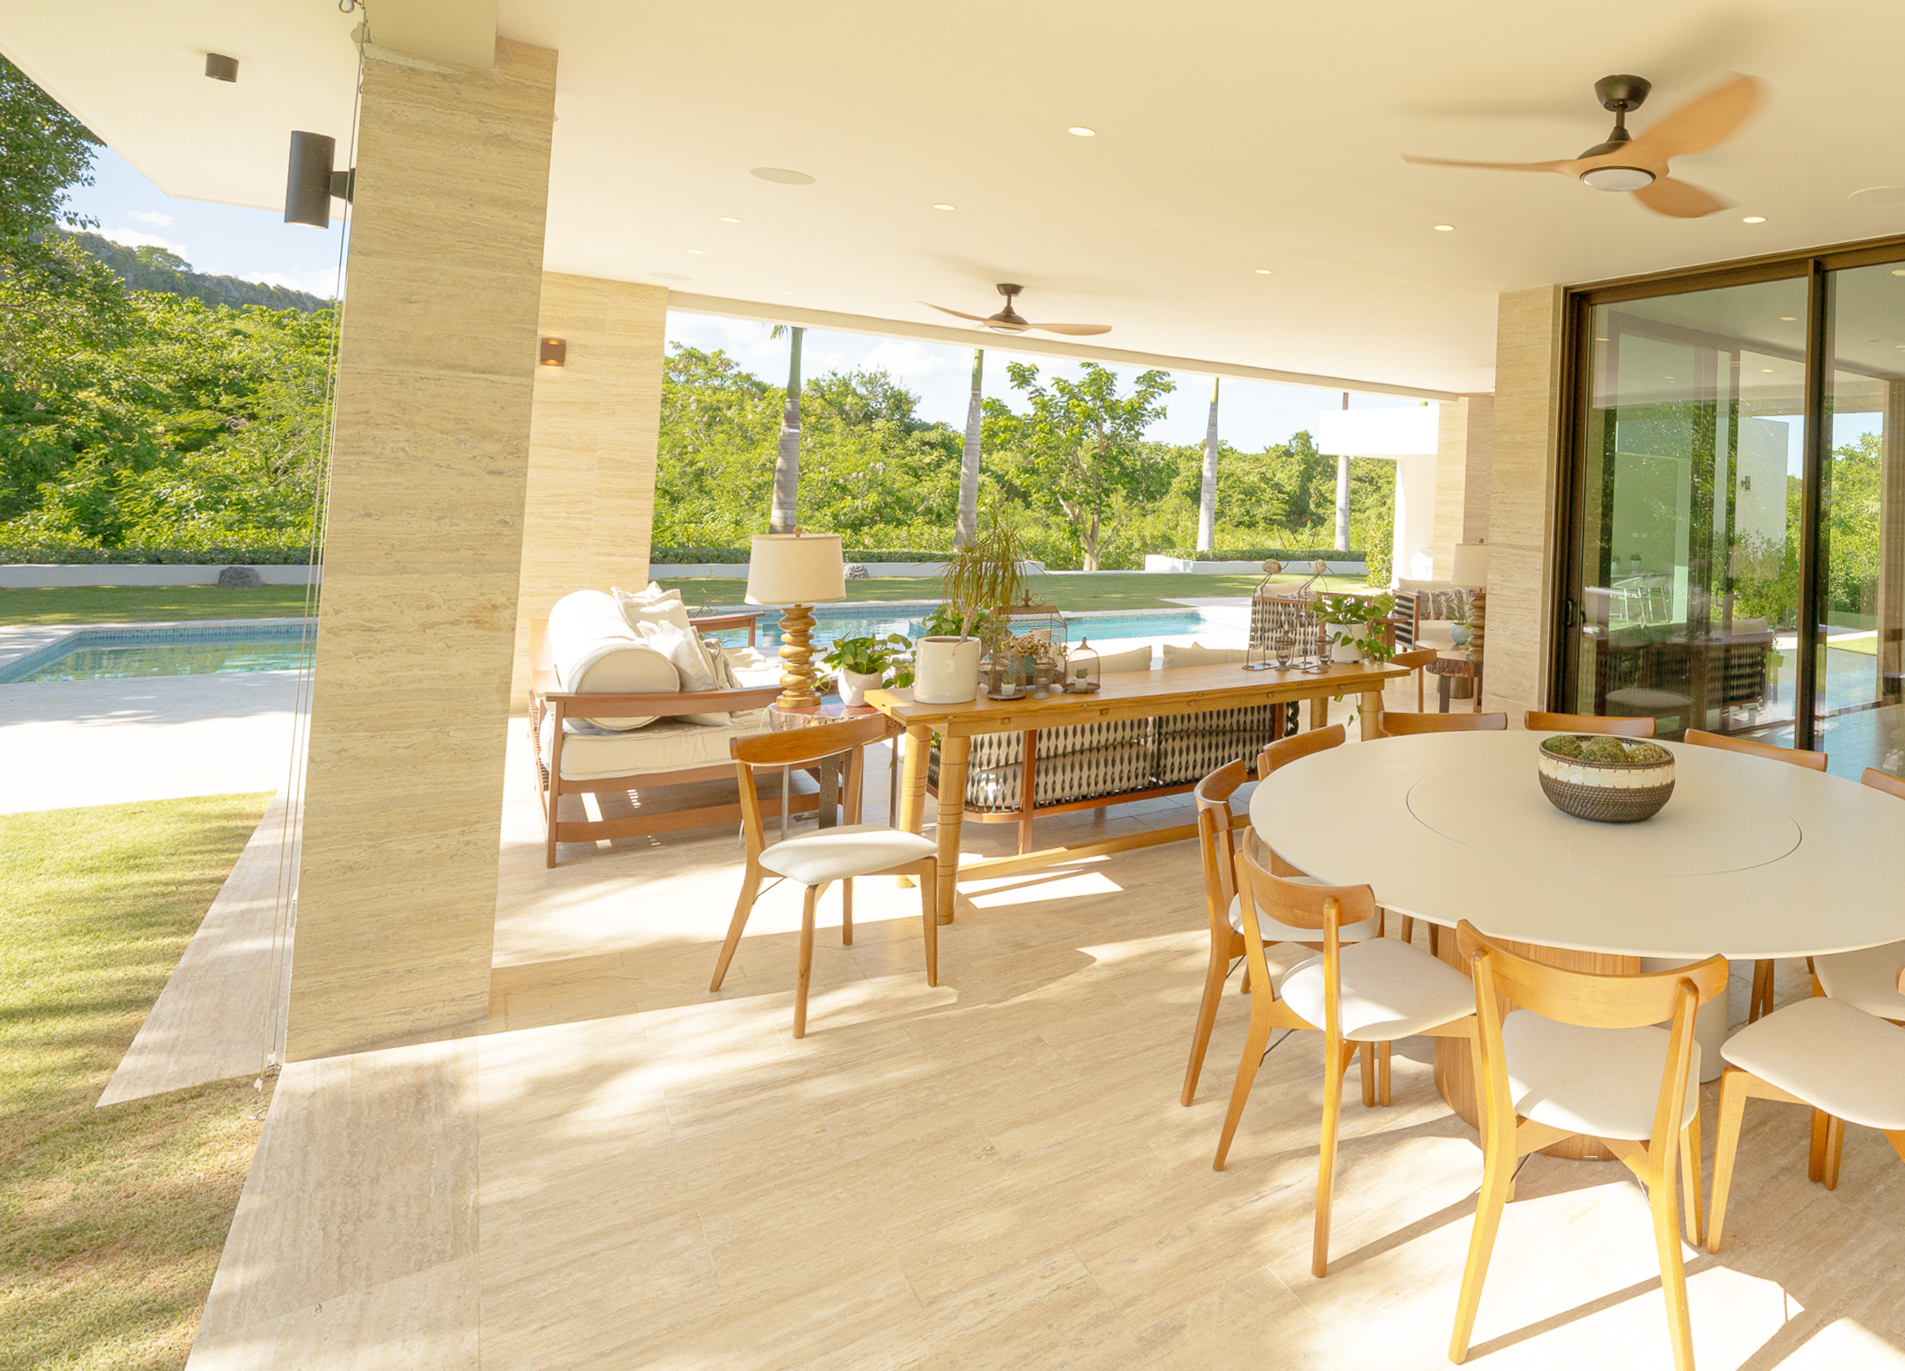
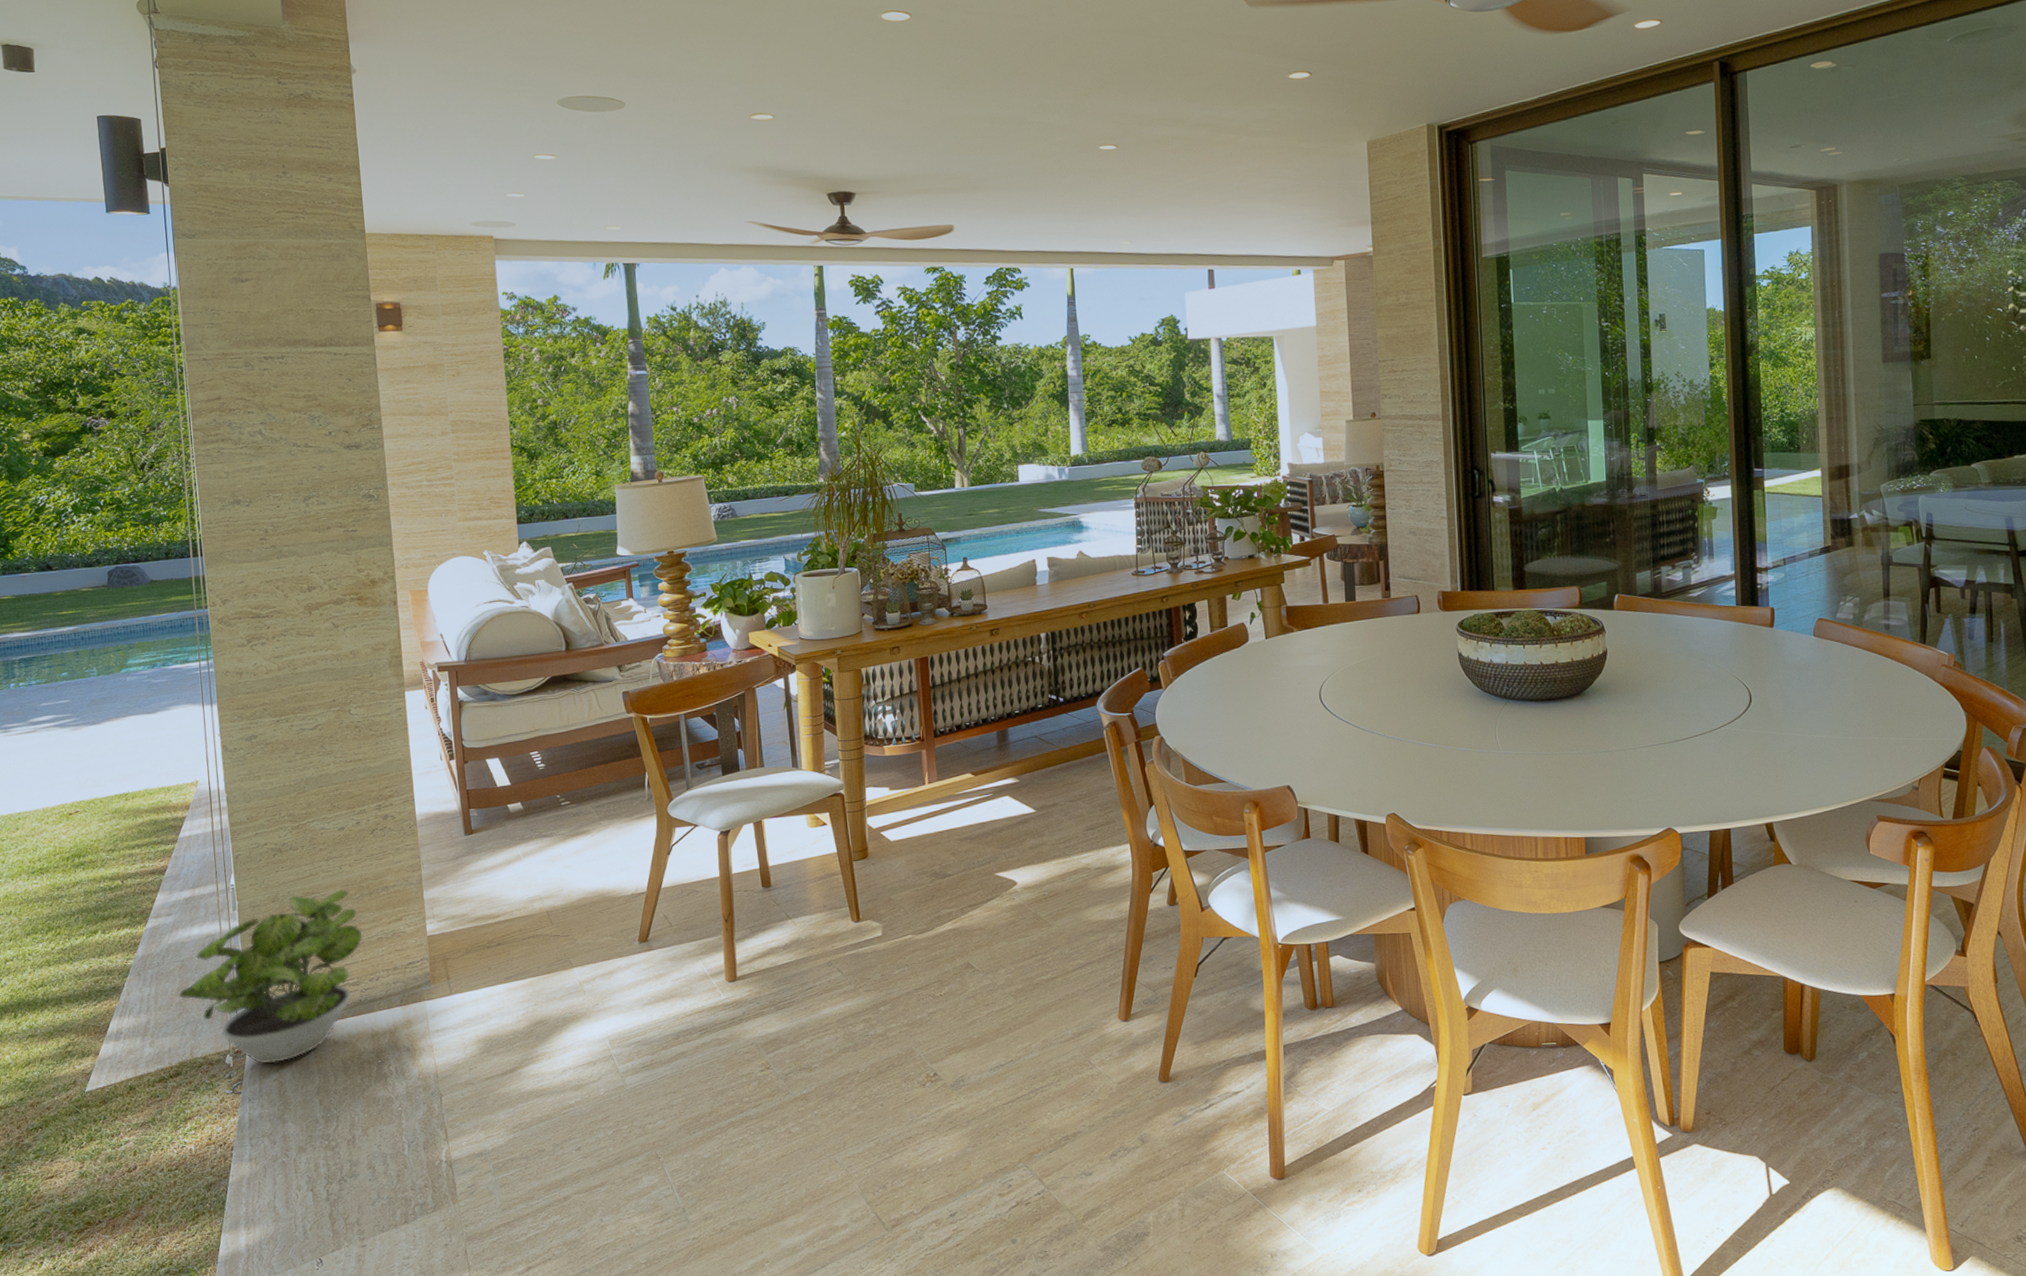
potted plant: none [215,913,423,1091] -> present [178,889,363,1064]

